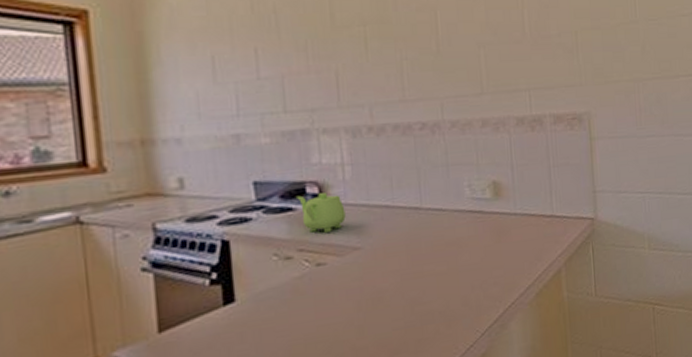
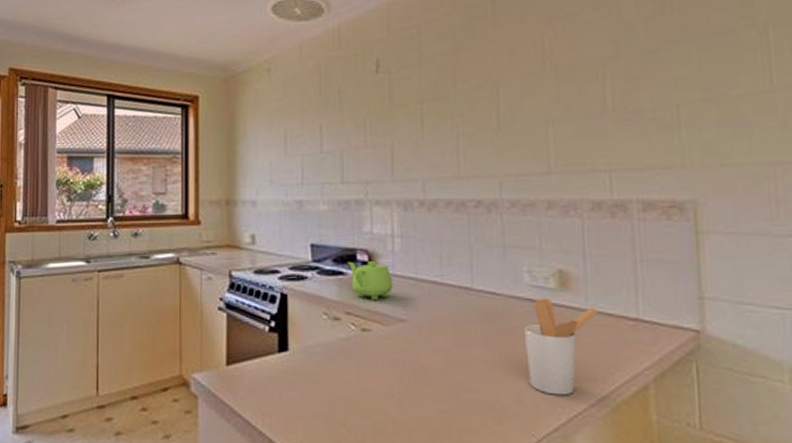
utensil holder: none [466,207,524,293] -> present [523,297,598,396]

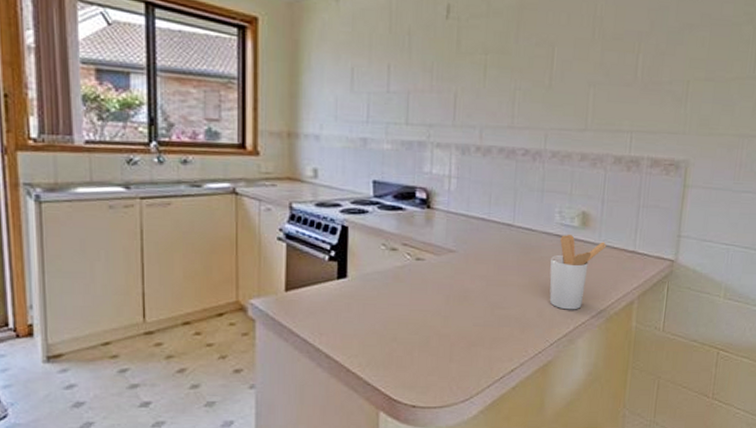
teapot: present [348,261,393,300] -> none [407,198,447,233]

